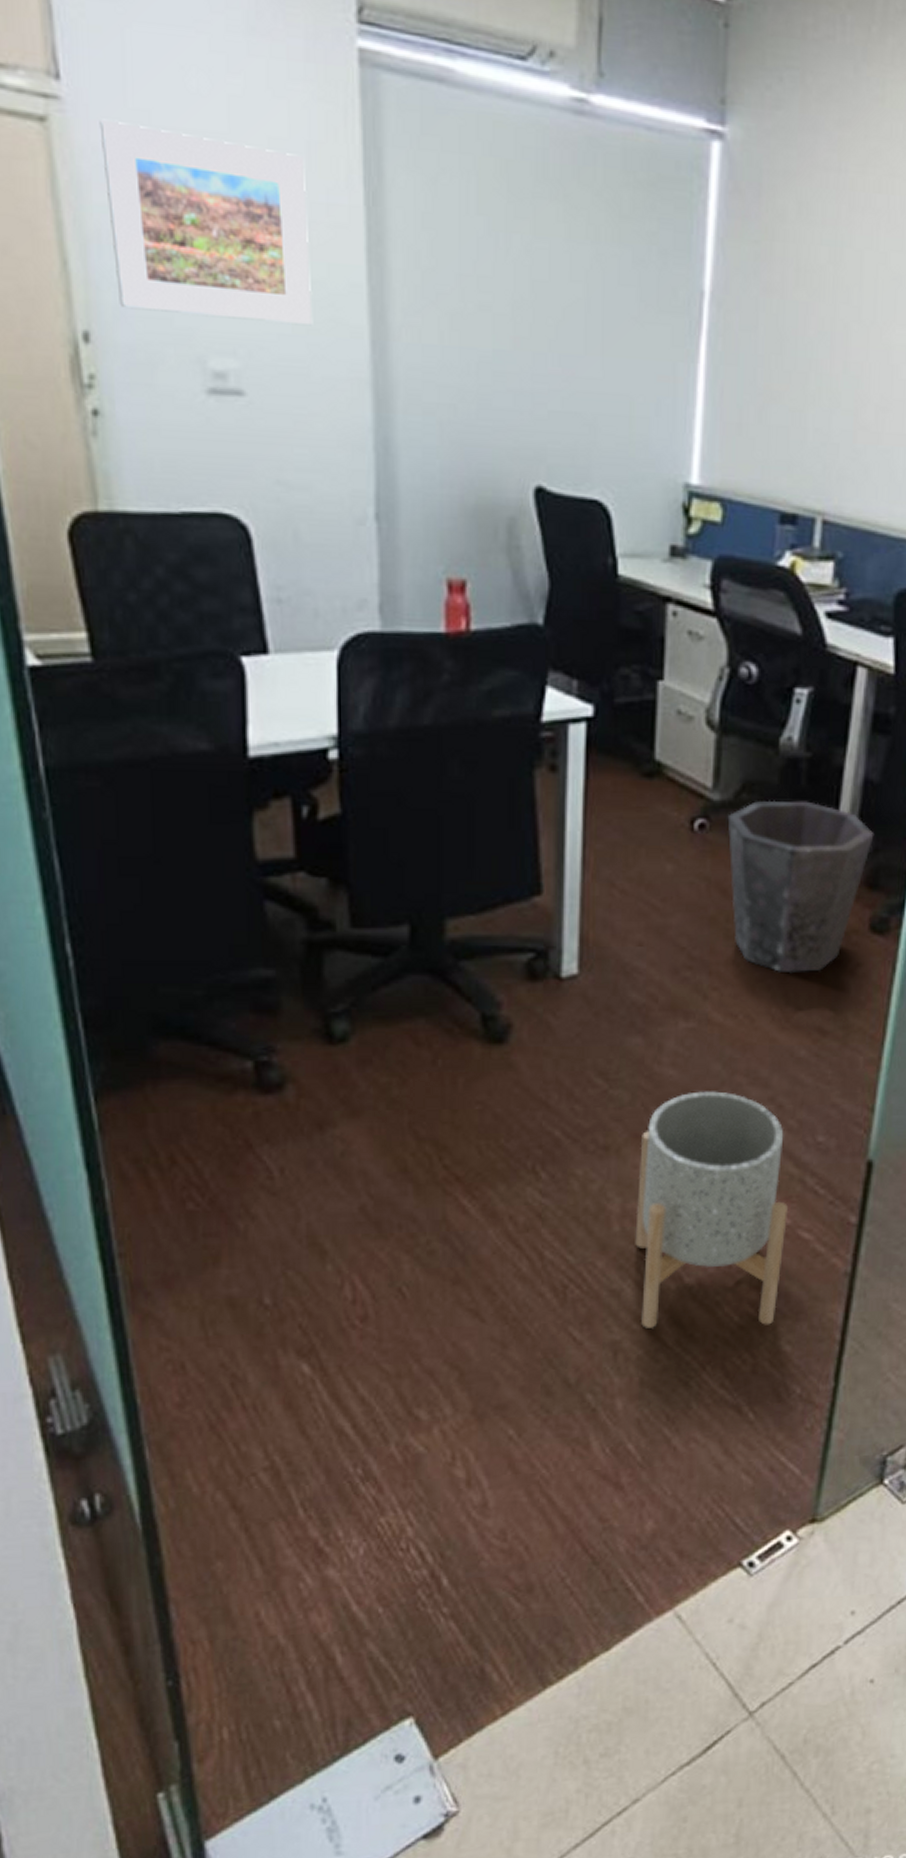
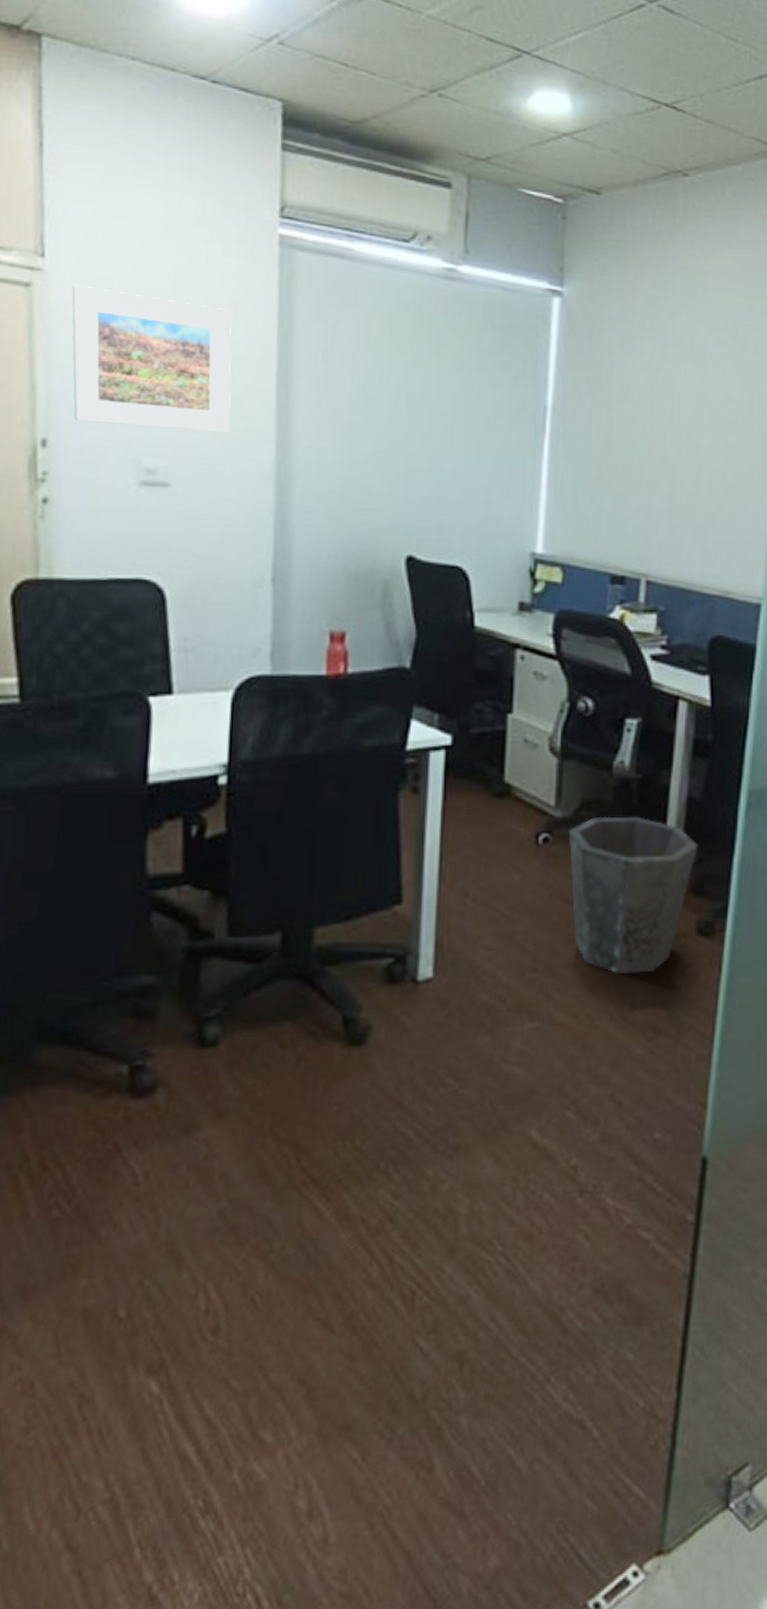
planter: present [635,1091,788,1330] -> none [482,1089,628,1338]

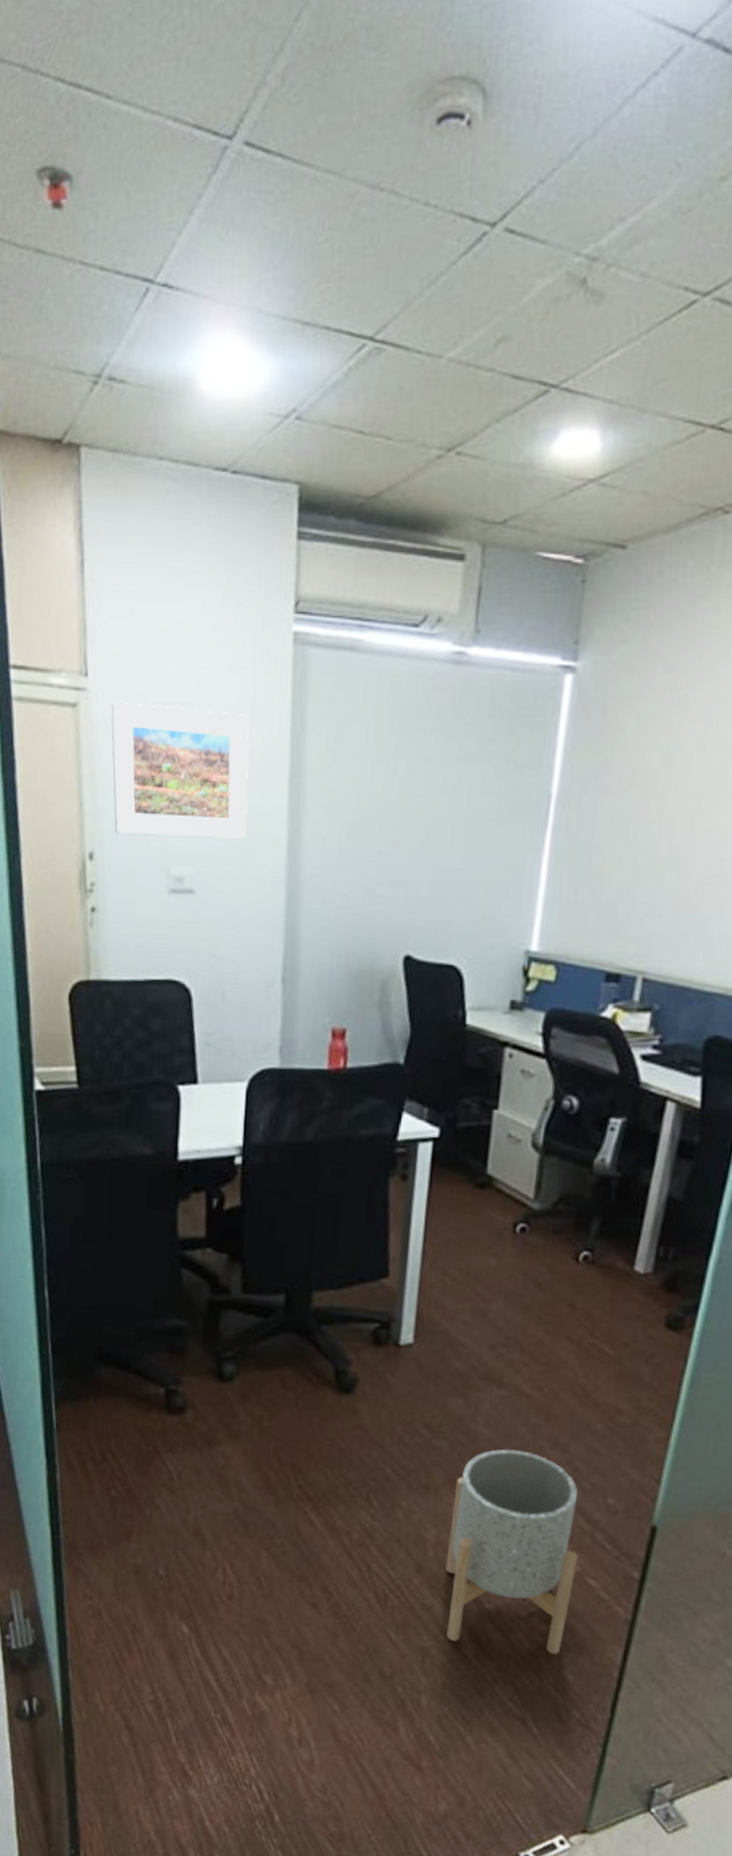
planter: none [482,1089,628,1338] -> present [445,1449,578,1655]
waste bin: present [568,816,698,975] -> none [544,1211,674,1359]

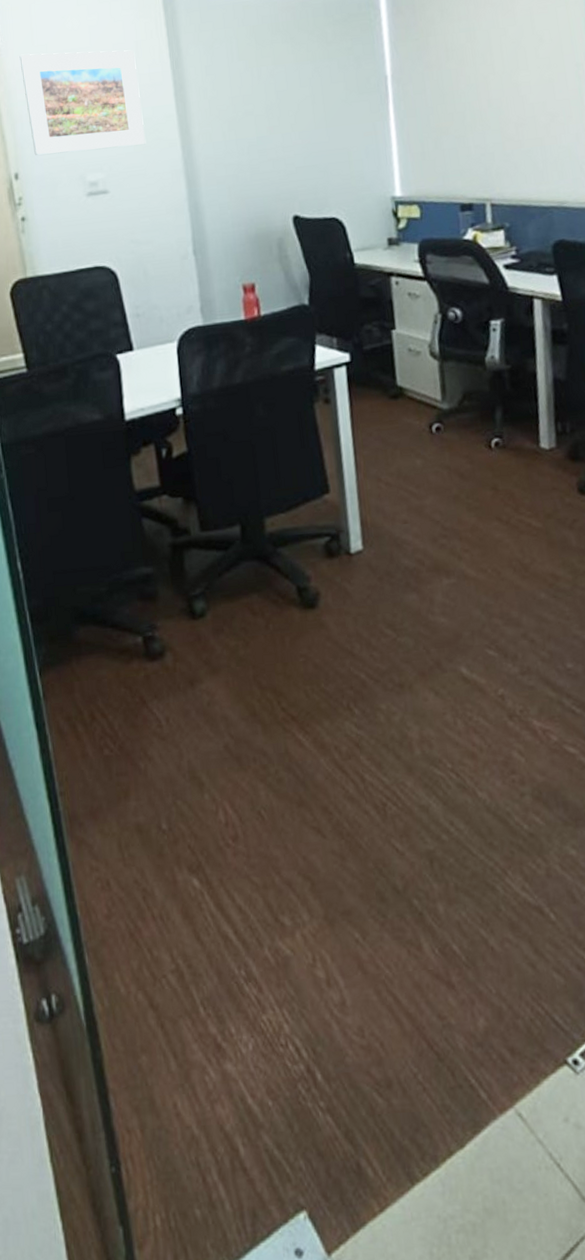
planter: present [445,1449,578,1655] -> none [427,632,558,839]

